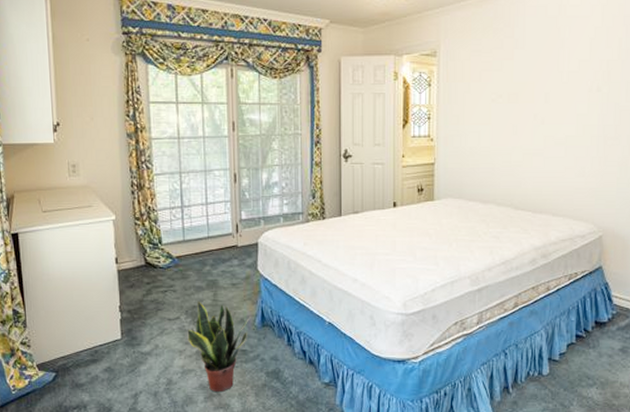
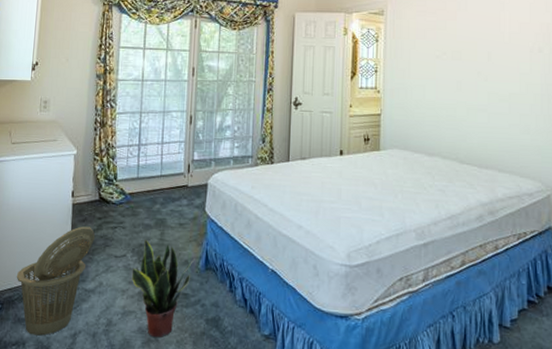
laundry basket: none [67,292,146,398] -> present [16,226,96,336]

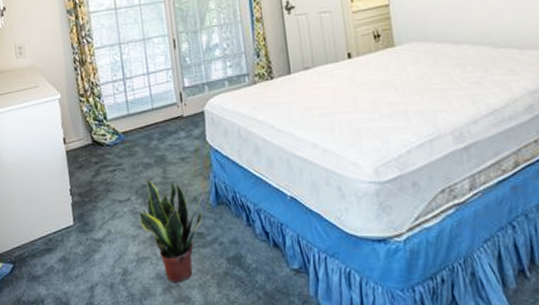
laundry basket: present [16,226,96,336] -> none [23,173,96,292]

